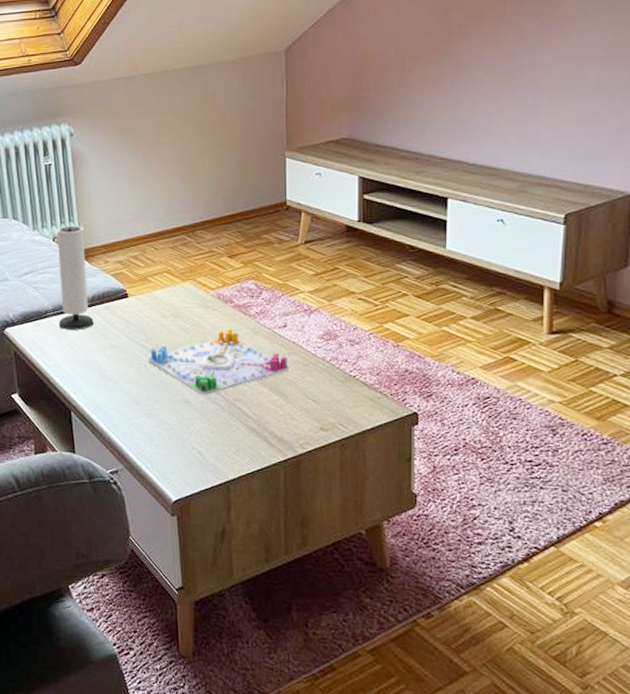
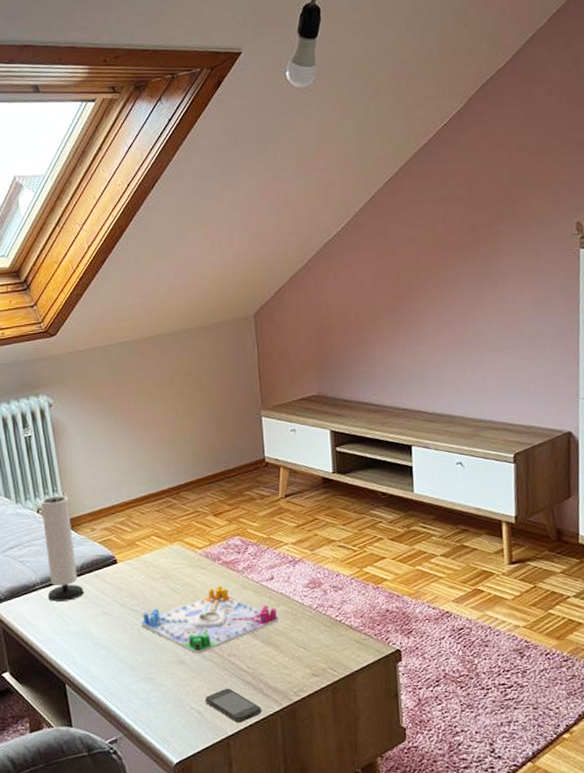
smartphone: none [207,432,266,469] -> present [205,688,262,723]

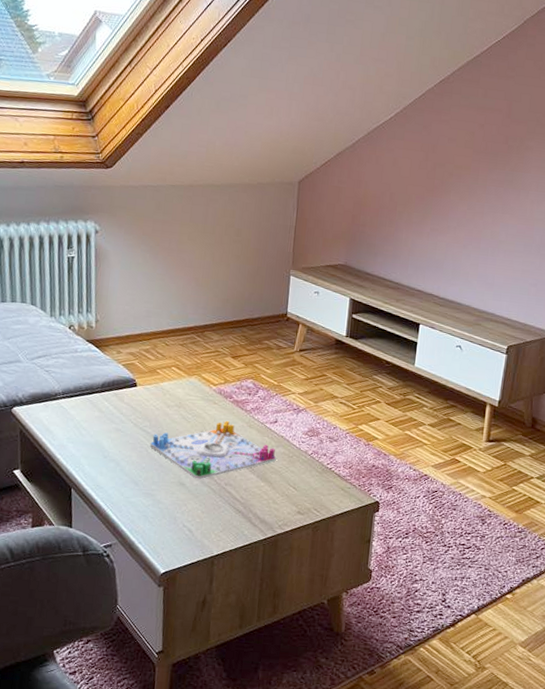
speaker: present [40,495,84,602] -> none [67,315,102,414]
smartphone: present [205,688,262,723] -> none [197,513,248,545]

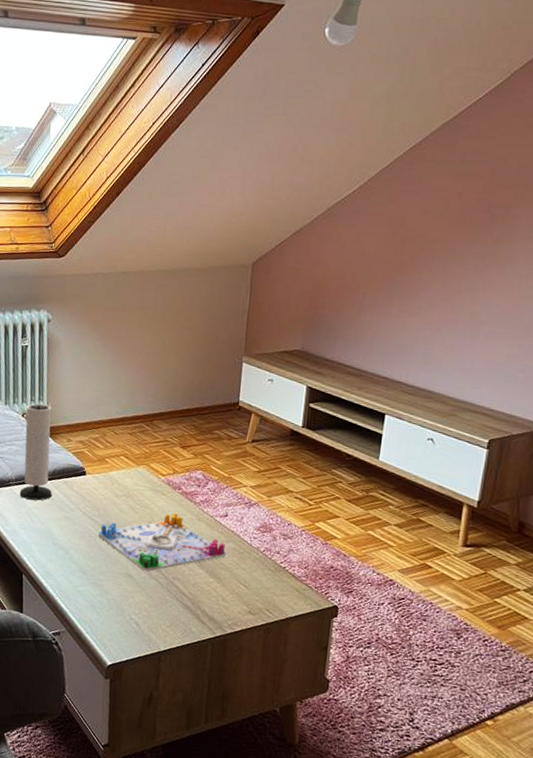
speaker: none [67,315,102,414] -> present [19,403,52,501]

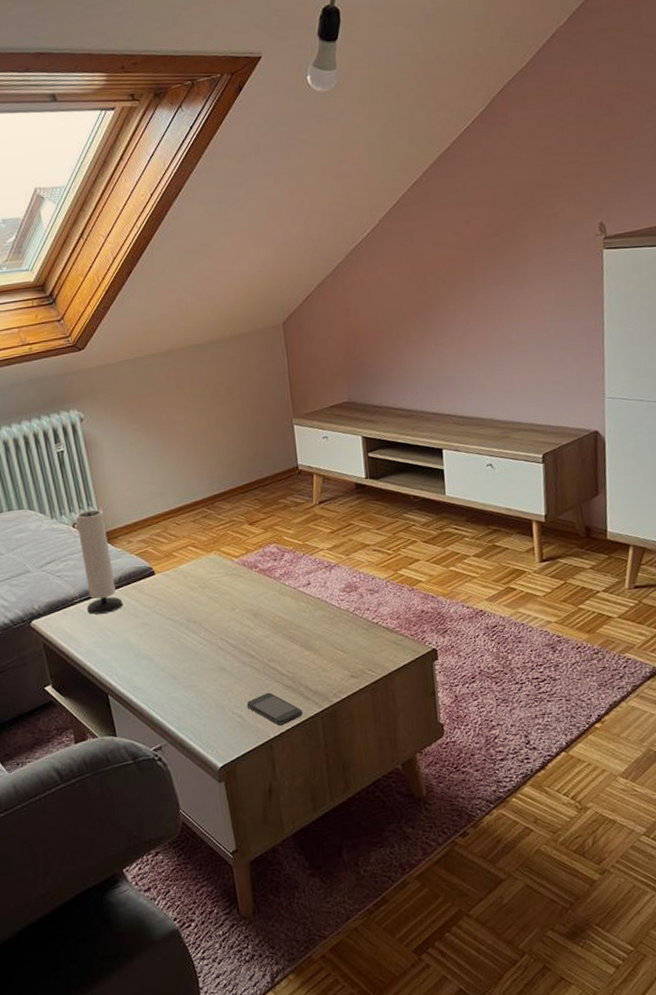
board game: present [98,512,227,572] -> none [180,592,317,661]
smartphone: none [144,607,196,642] -> present [246,692,303,726]

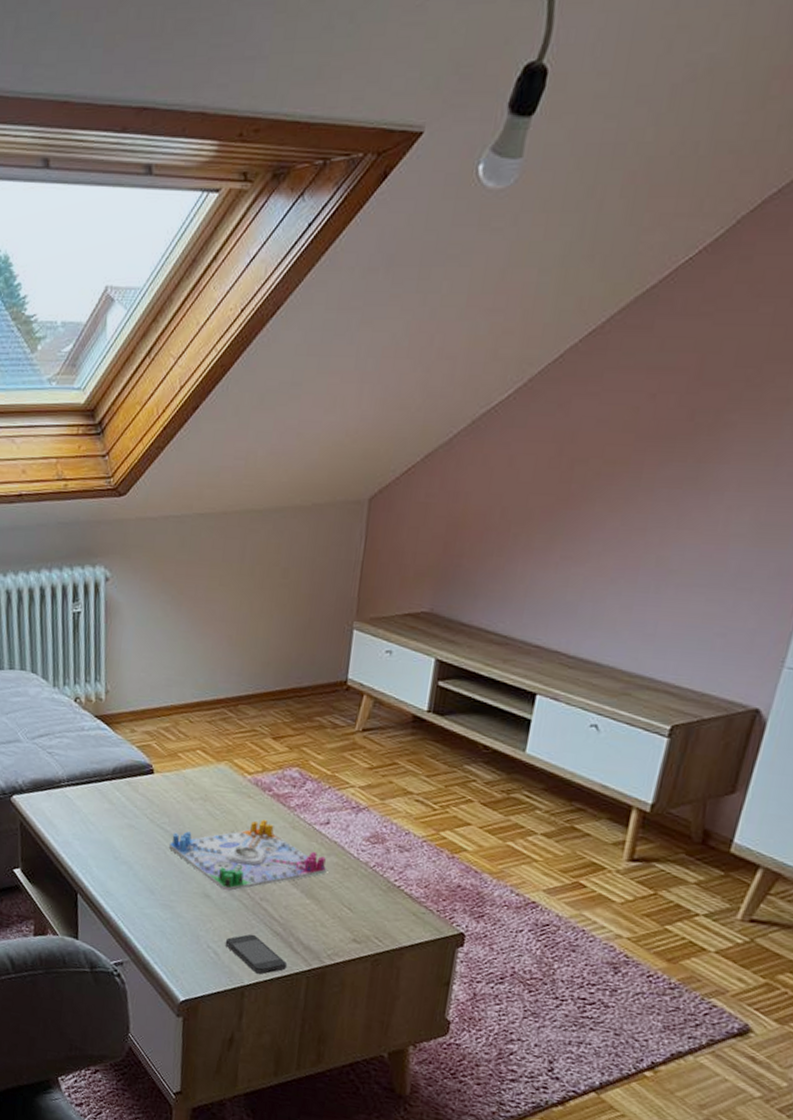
speaker: present [75,509,123,614] -> none [72,685,112,806]
board game: none [180,592,317,661] -> present [168,819,327,892]

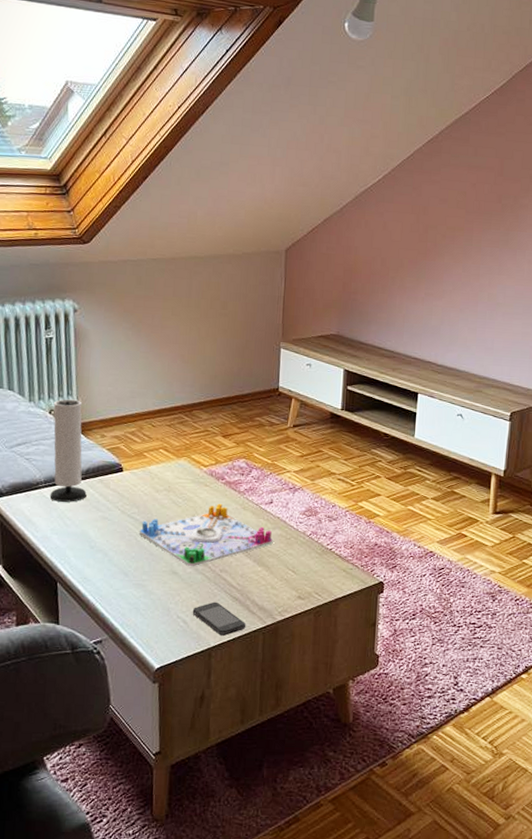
speaker: none [72,685,112,806] -> present [49,399,87,502]

